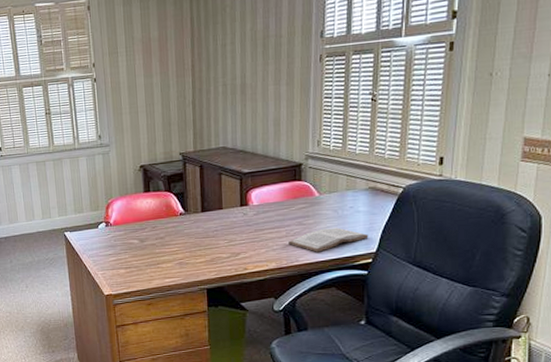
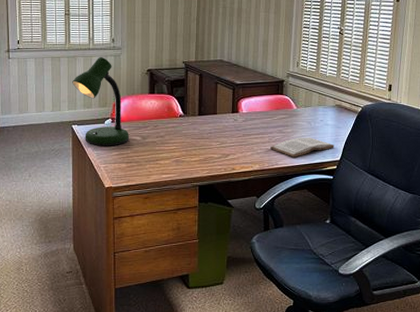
desk lamp: none [60,156,126,253] -> present [72,56,129,146]

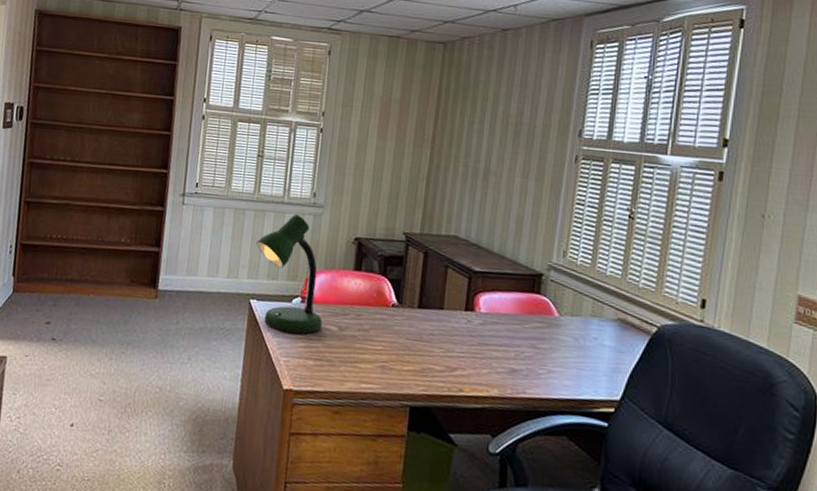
book: present [270,137,334,158] -> none [516,358,613,387]

